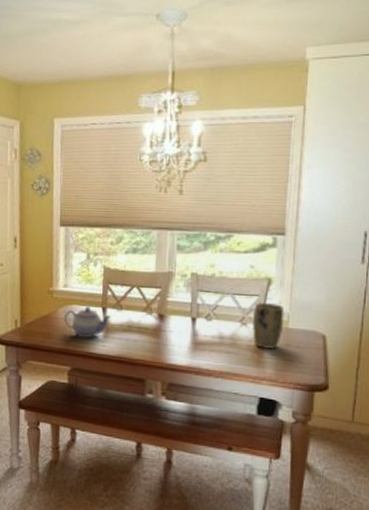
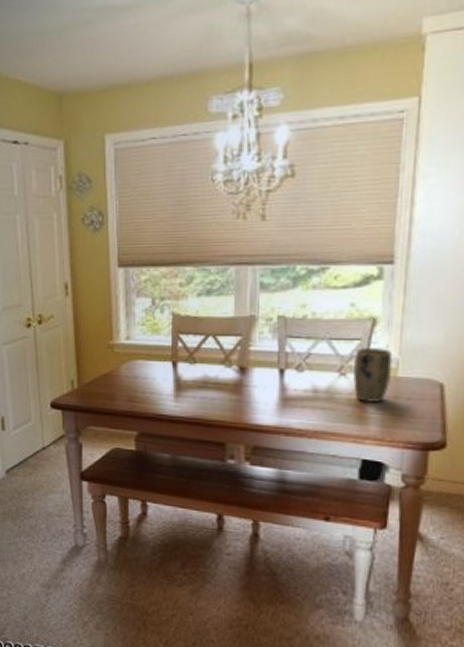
teapot: present [64,307,111,339] -> none [128,361,183,399]

